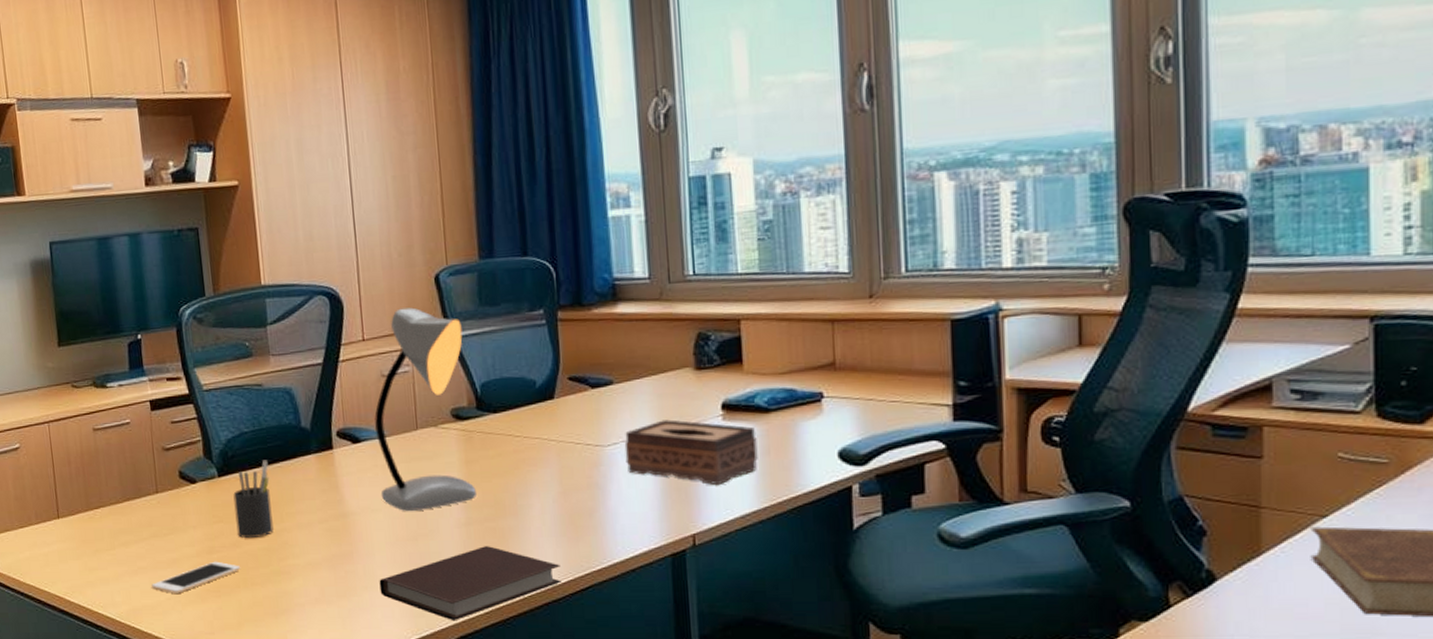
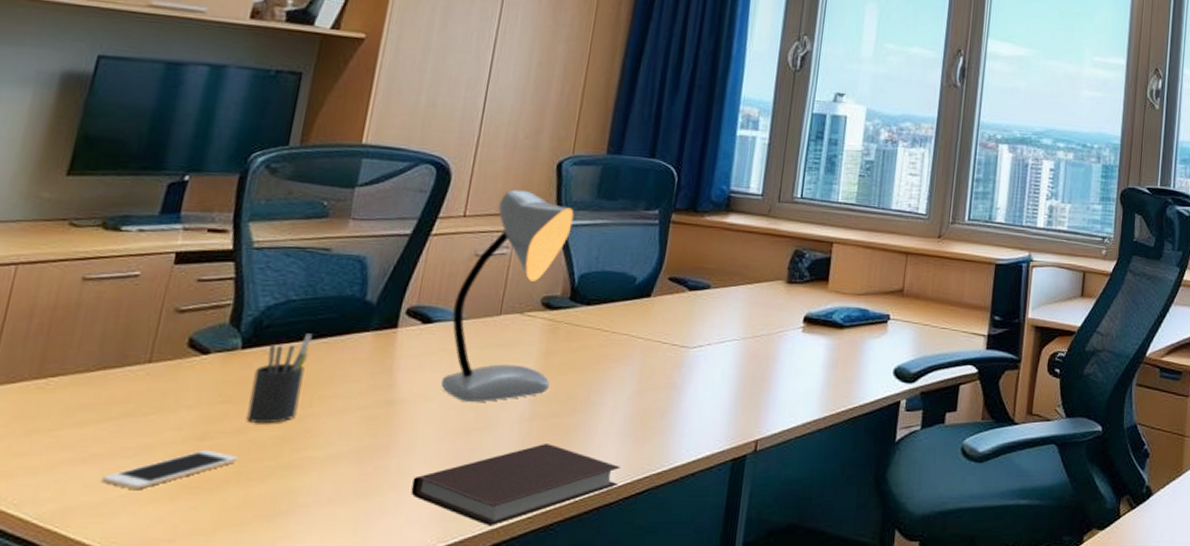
tissue box: present [624,419,758,486] -> none [707,327,829,394]

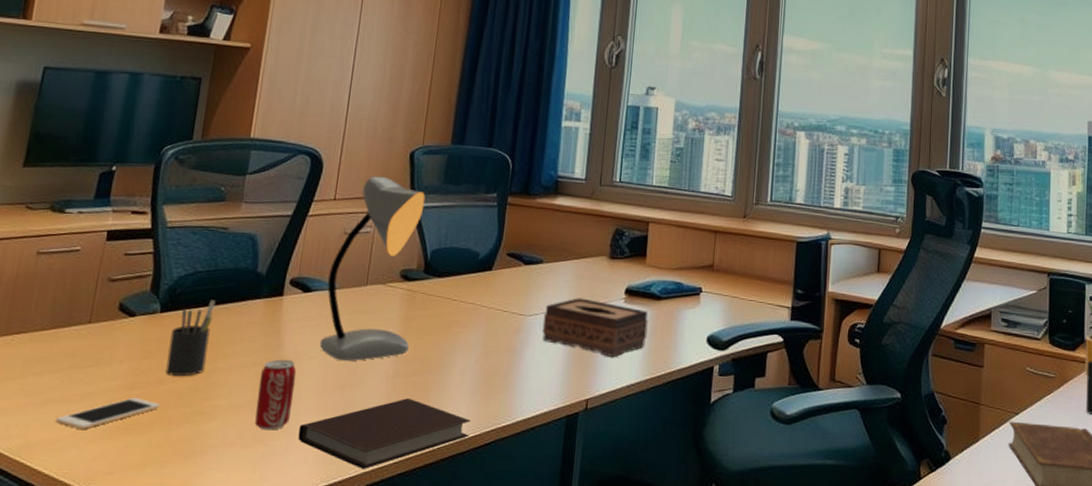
beverage can: none [358,401,412,485] -> present [255,359,297,431]
tissue box: none [707,327,829,394] -> present [542,298,648,358]

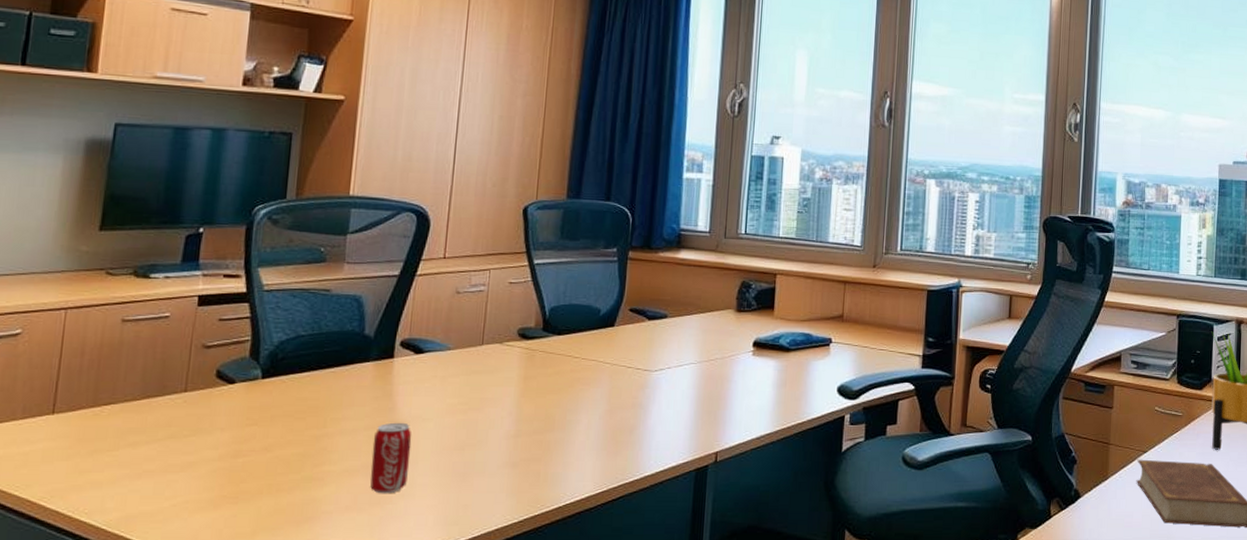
cell phone: present [56,397,161,430] -> none [156,466,268,501]
pen holder: present [165,300,216,376] -> none [271,364,321,442]
notebook: present [298,398,471,470] -> none [417,457,597,530]
desk lamp: present [319,176,426,362] -> none [435,233,541,423]
tissue box: present [542,298,648,358] -> none [668,352,777,411]

